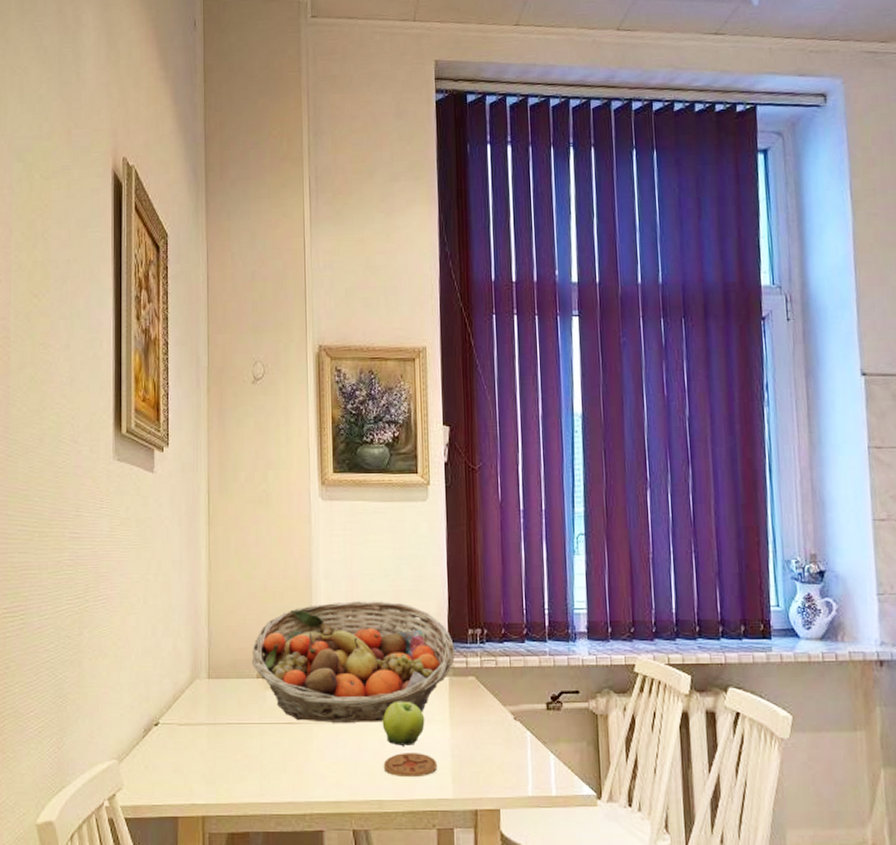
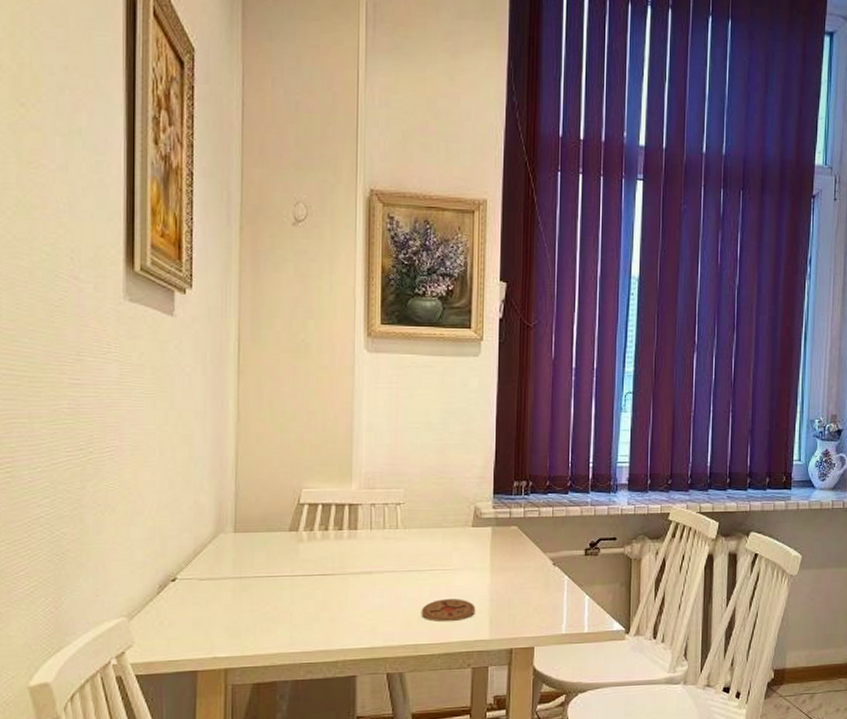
fruit basket: present [252,601,455,723] -> none [285,454,499,573]
fruit: present [382,701,425,746] -> none [421,550,465,593]

